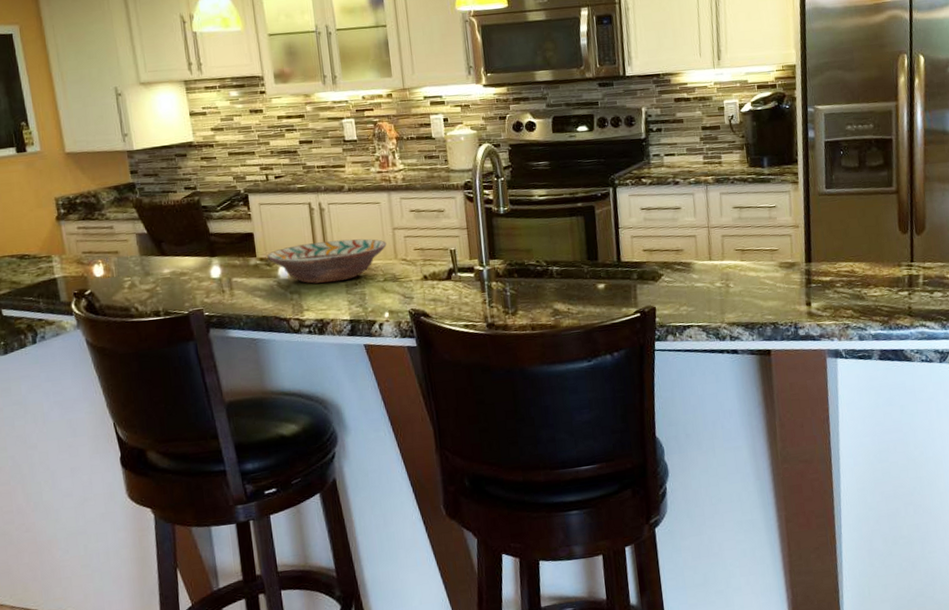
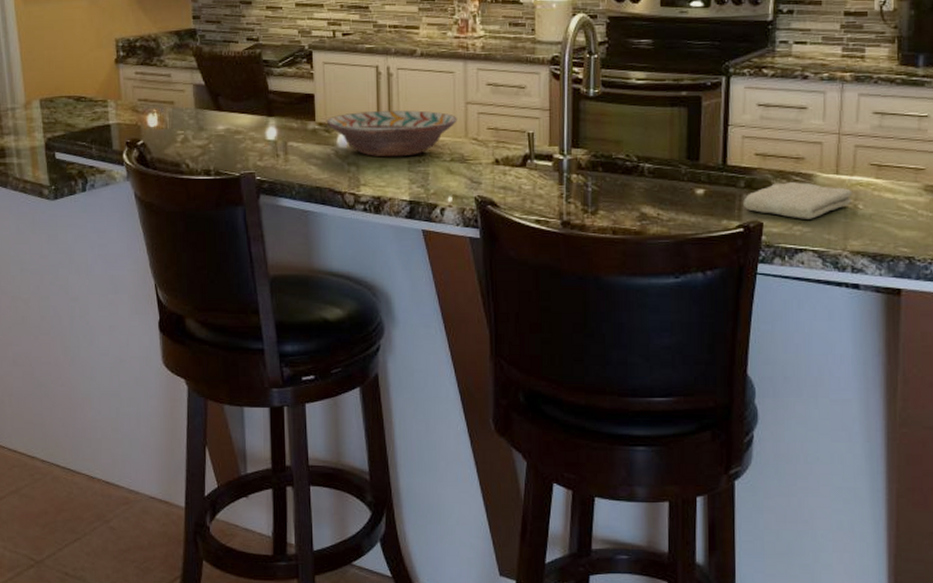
washcloth: none [638,270,724,301] -> present [743,182,853,219]

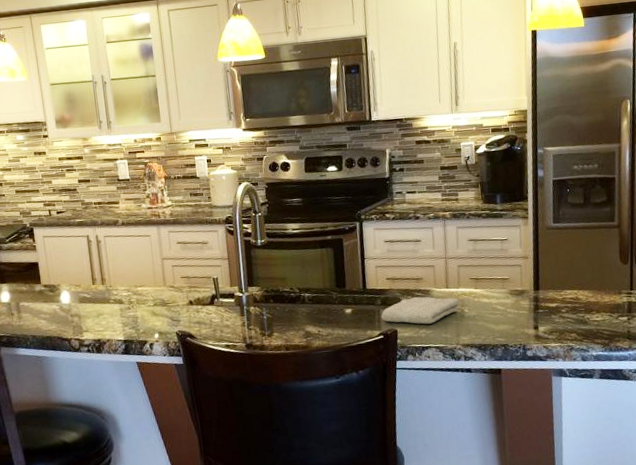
decorative bowl: present [327,110,457,157] -> none [50,268,156,308]

